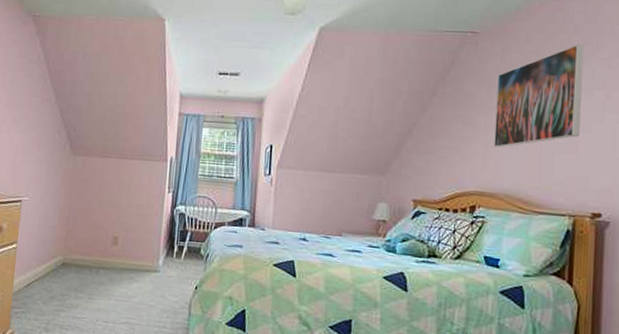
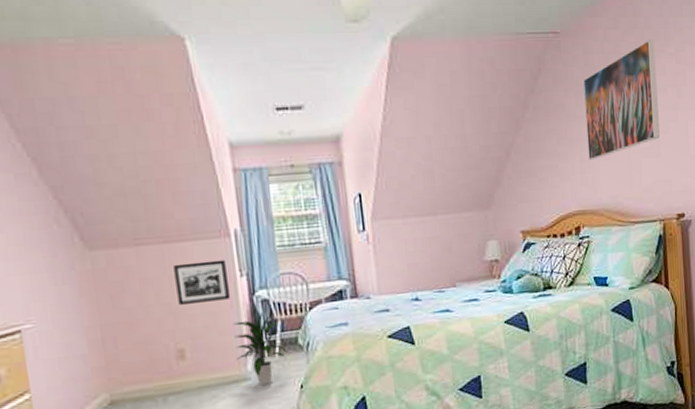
picture frame: none [122,175,160,208] -> present [173,259,231,306]
indoor plant: none [153,222,191,280] -> present [233,312,287,386]

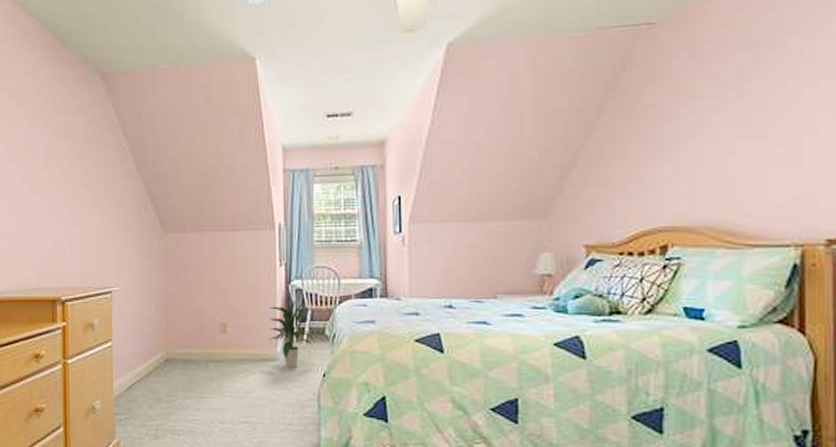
picture frame: present [173,259,231,306] -> none [226,249,270,286]
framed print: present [583,39,660,161] -> none [686,20,803,169]

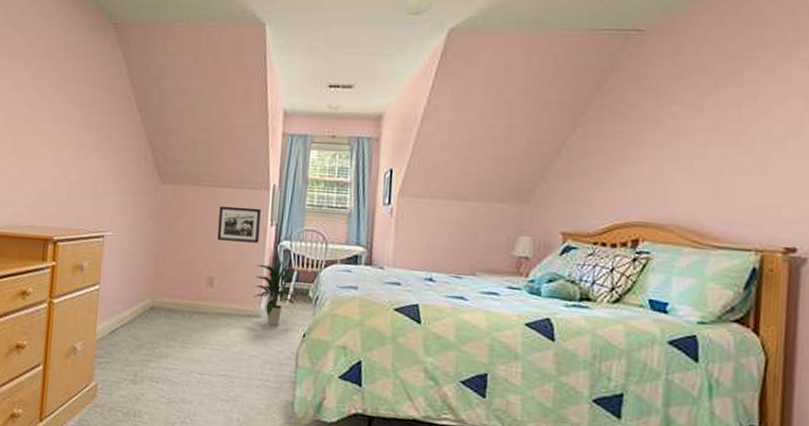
picture frame: none [226,249,270,286] -> present [217,205,261,243]

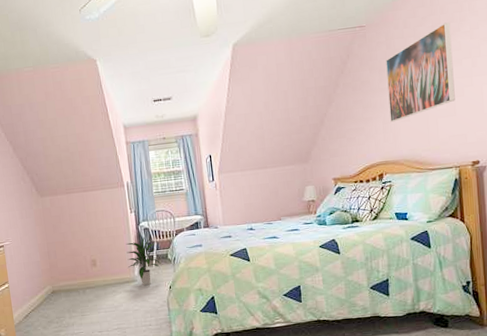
picture frame: present [217,205,261,243] -> none [89,202,125,232]
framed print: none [662,42,777,170] -> present [386,22,455,123]

